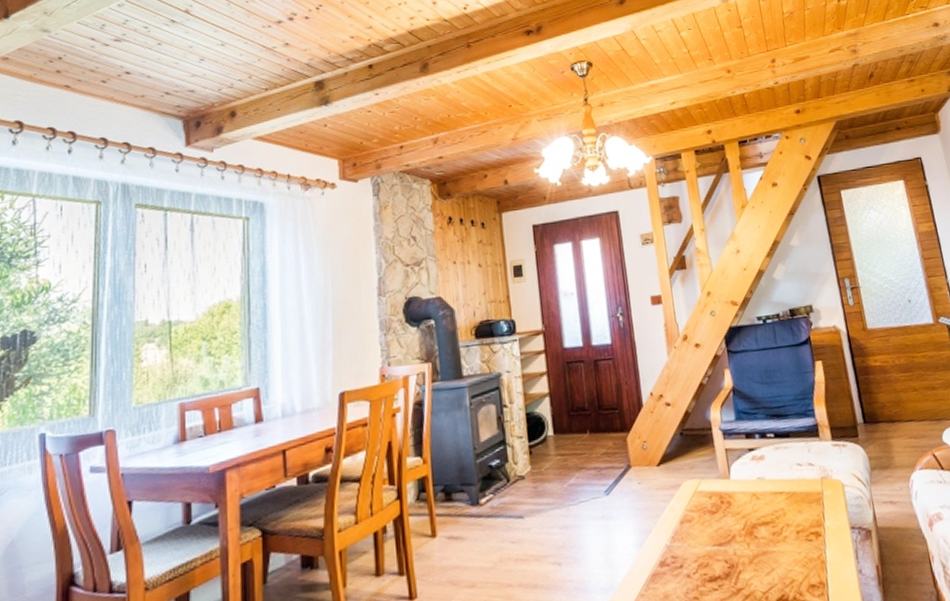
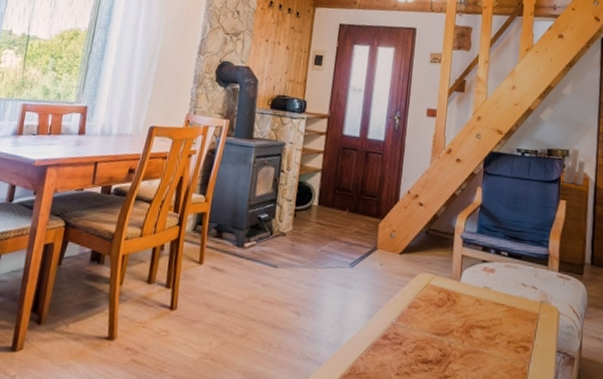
candle: none [812,299,836,342] -> present [562,146,585,186]

